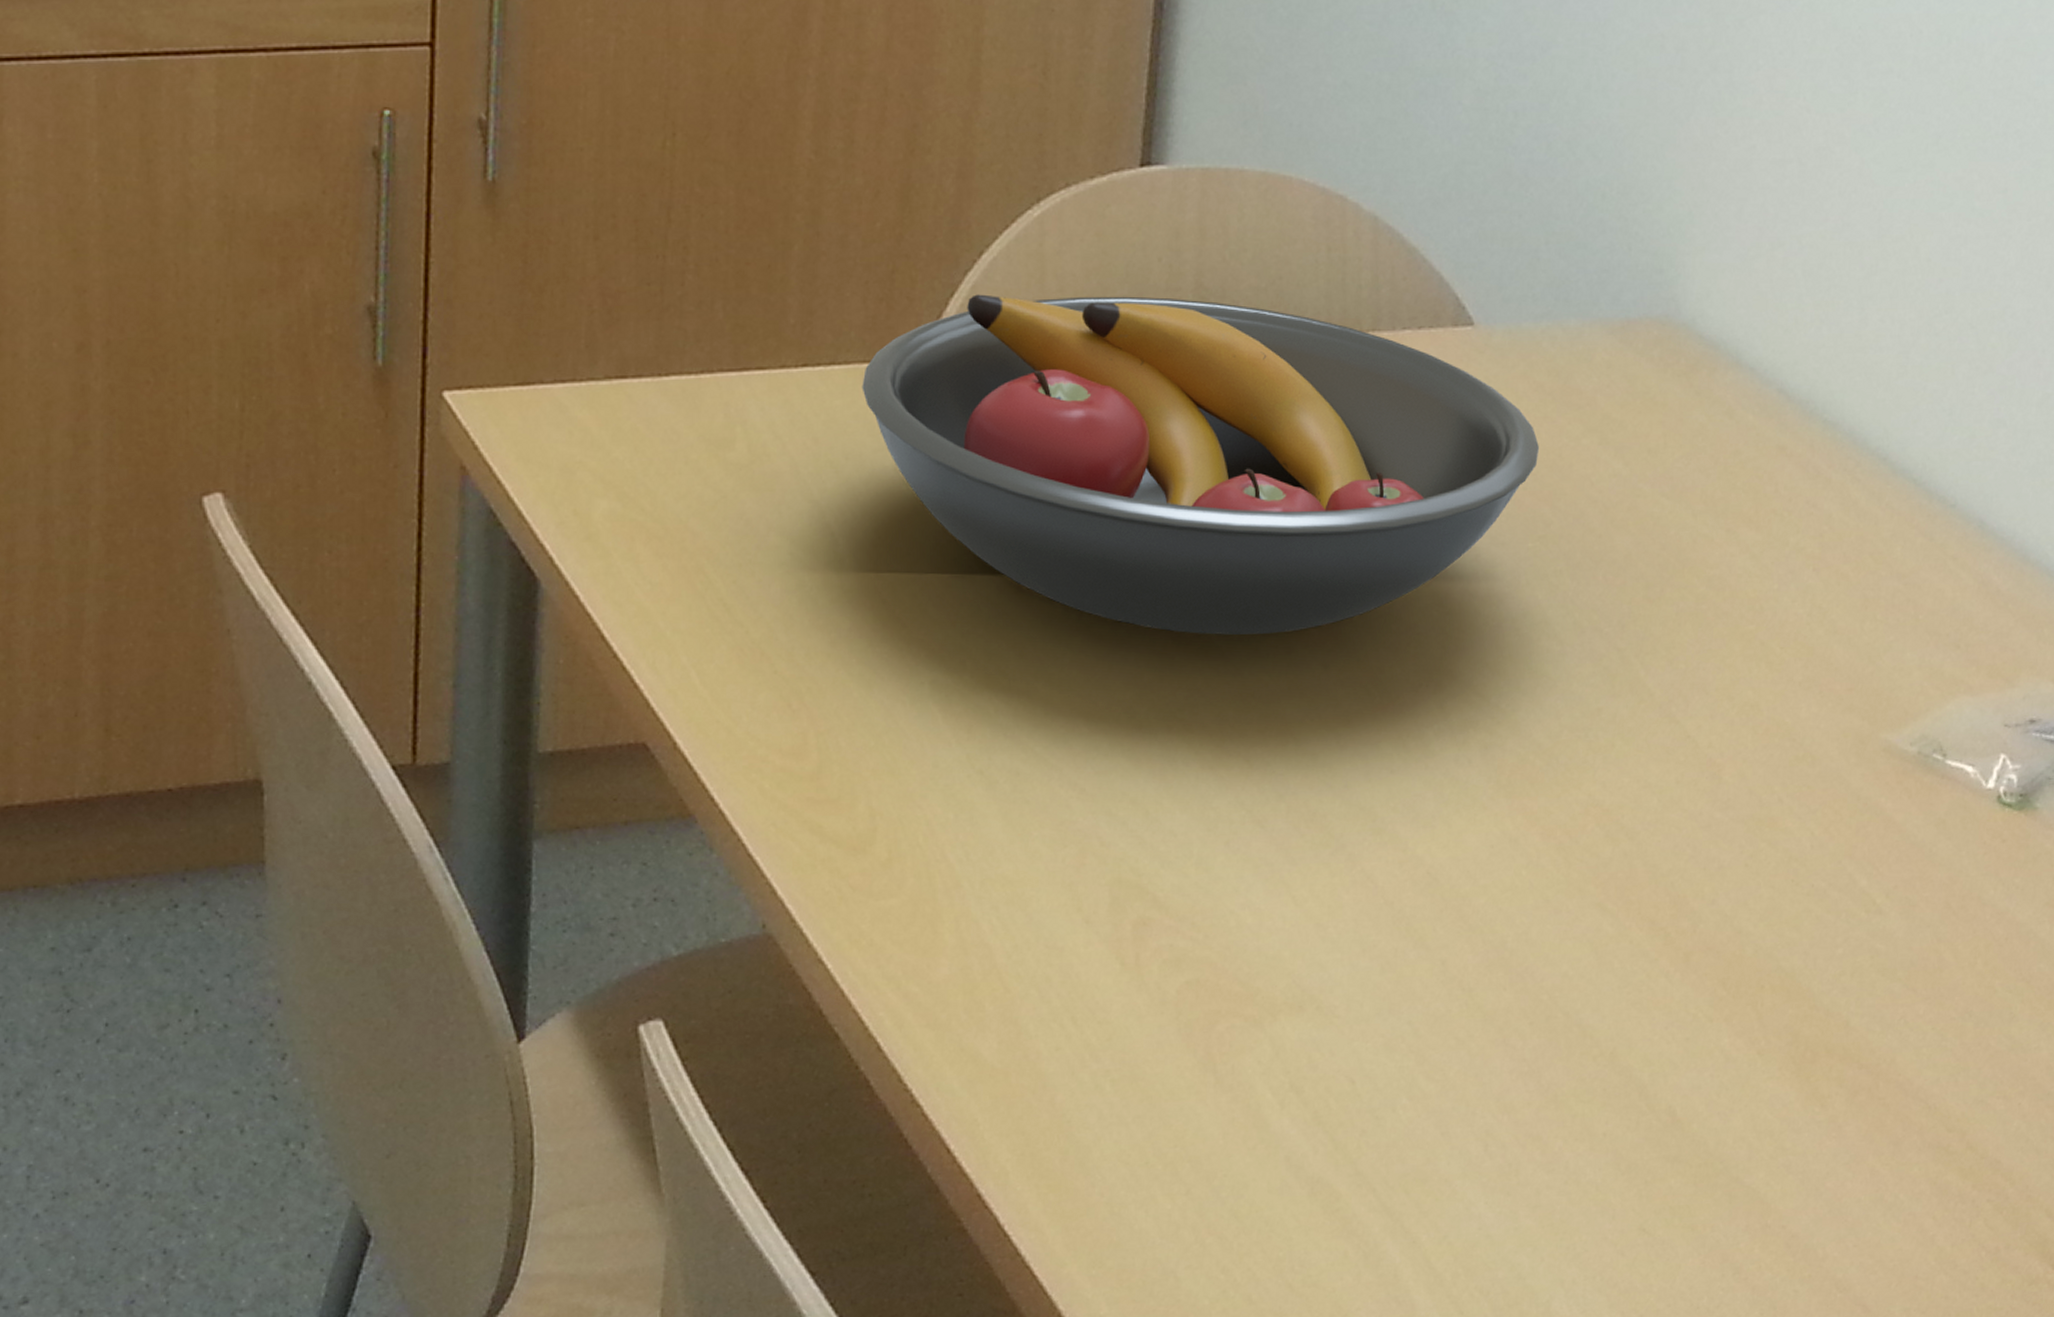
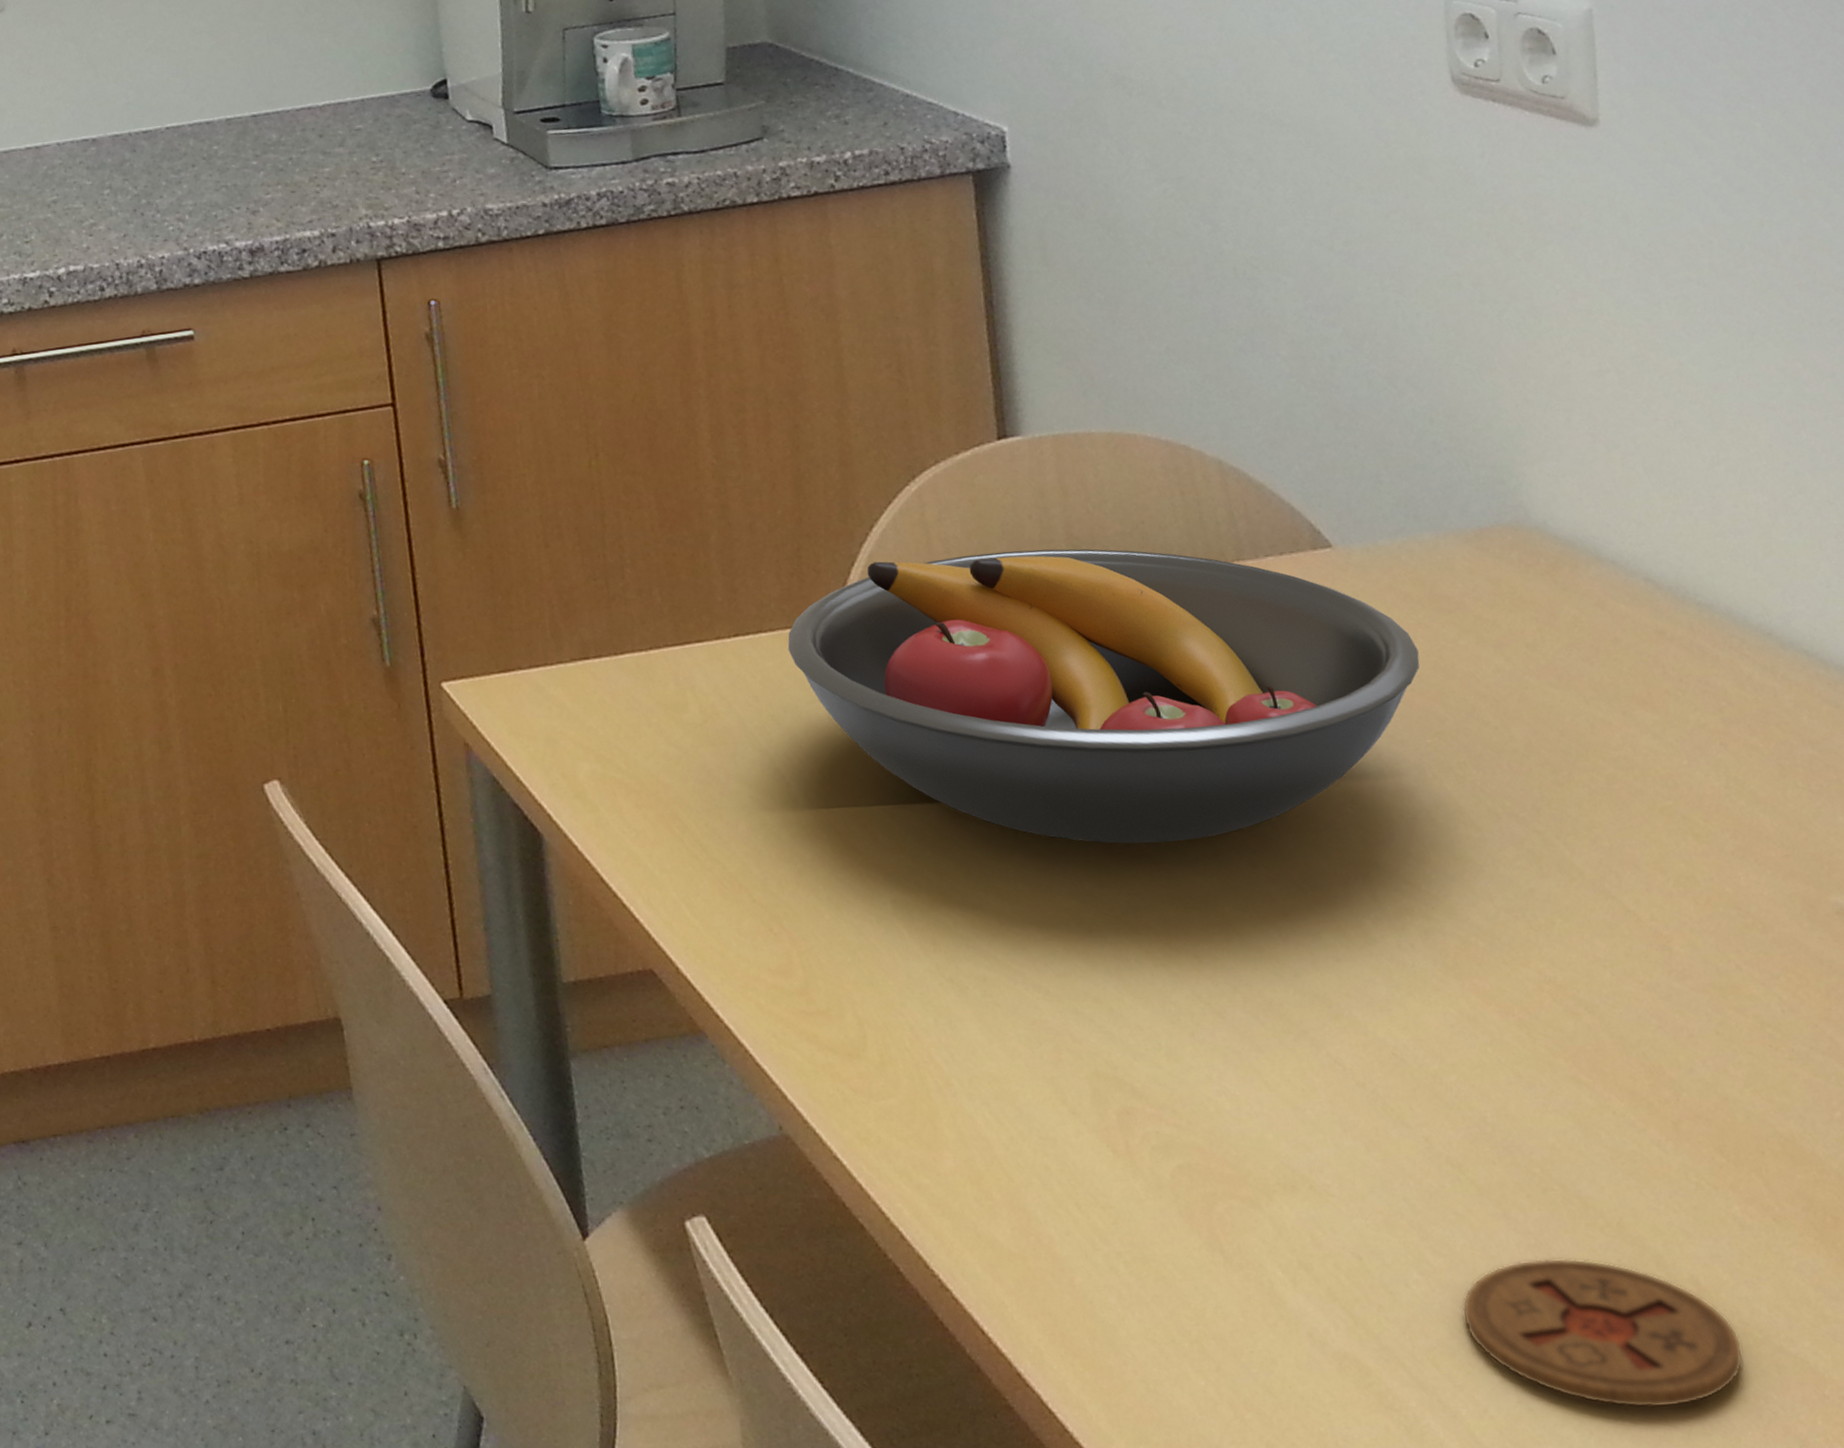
coaster: none [1442,1086,1702,1236] -> present [1462,1258,1743,1409]

